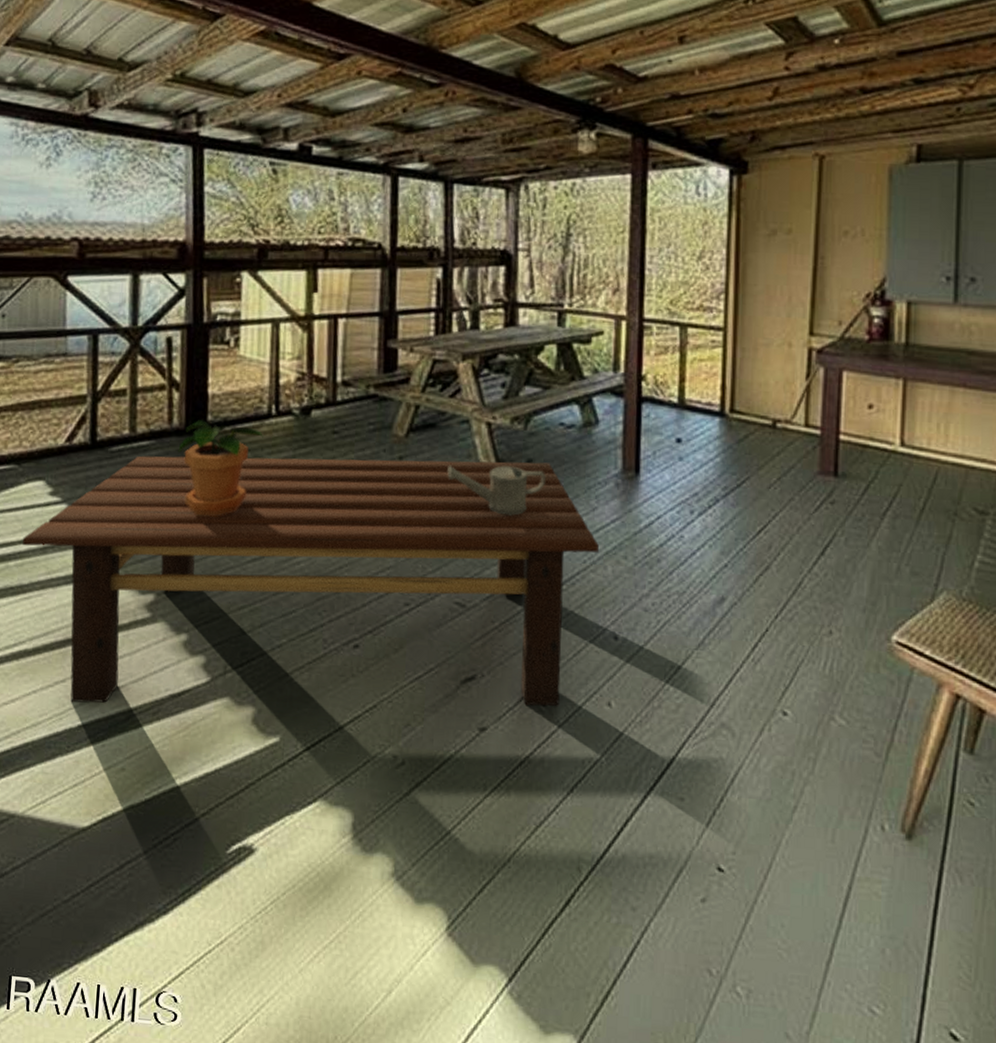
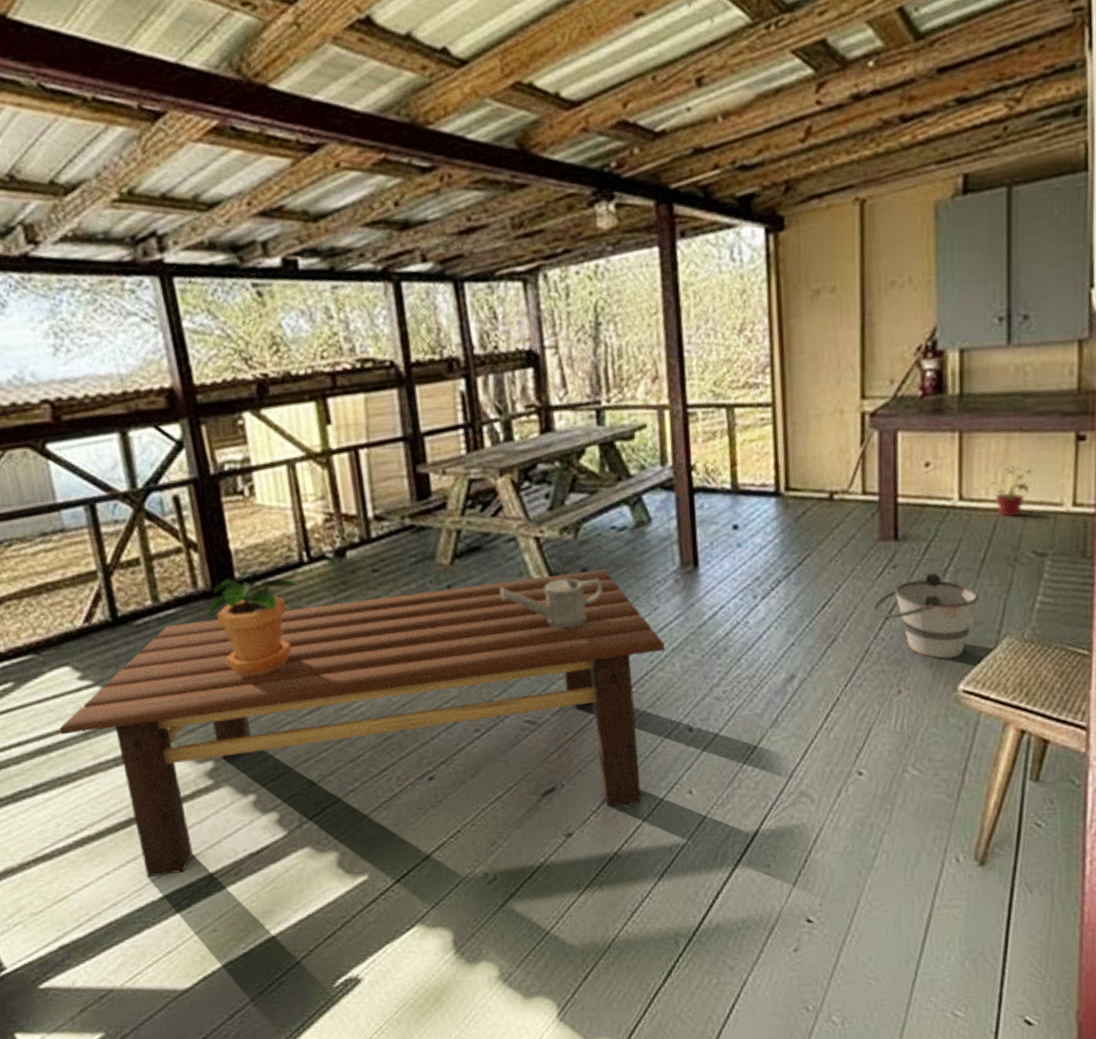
bucket: none [808,513,917,606] -> present [872,571,980,659]
potted plant: none [932,418,977,470] -> present [990,465,1034,518]

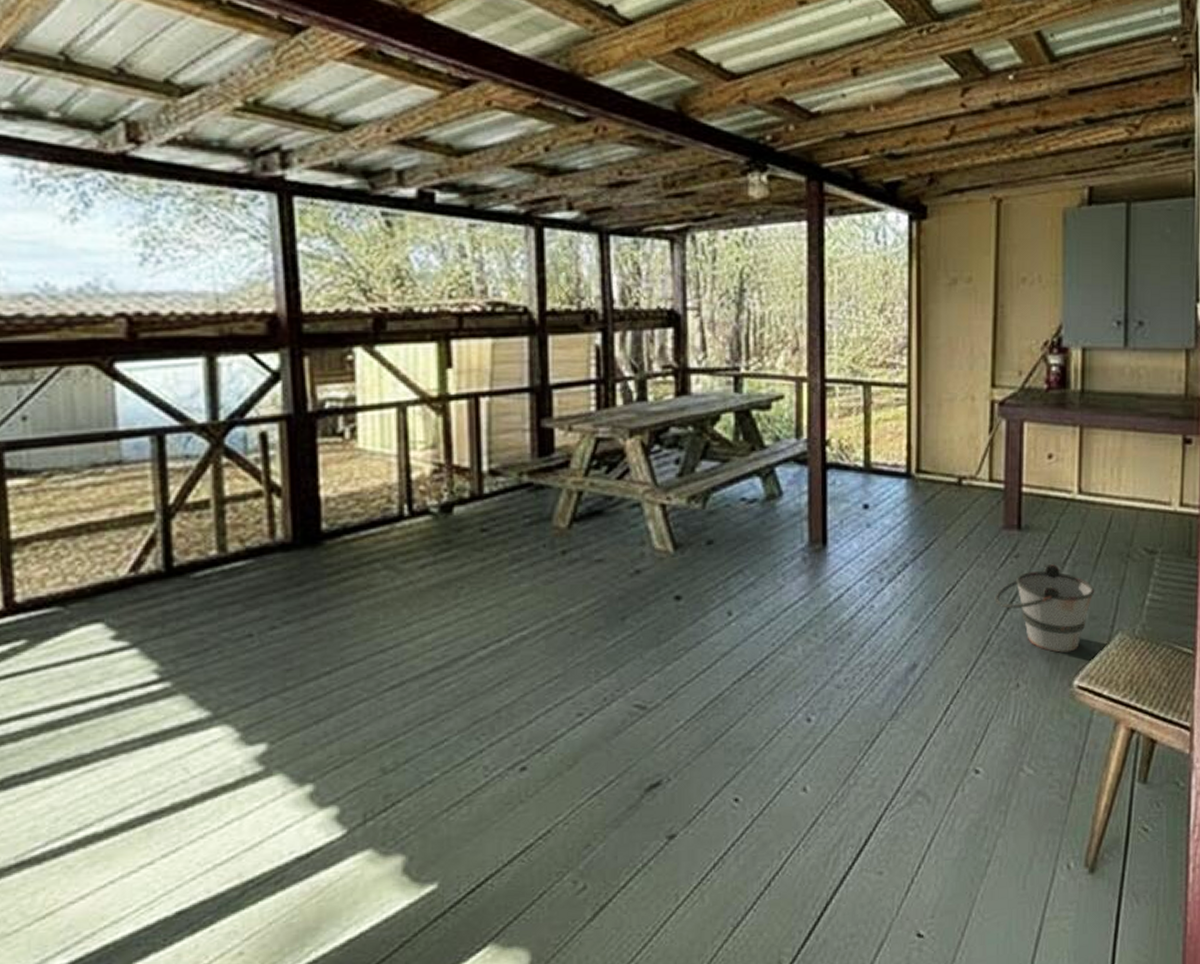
wooden bench: present [60,569,665,878] -> none [79,542,787,887]
potted plant: present [209,578,299,677] -> none [285,529,395,644]
watering can: present [500,578,603,629] -> none [619,551,728,604]
potted plant: present [990,465,1034,518] -> none [1107,462,1146,513]

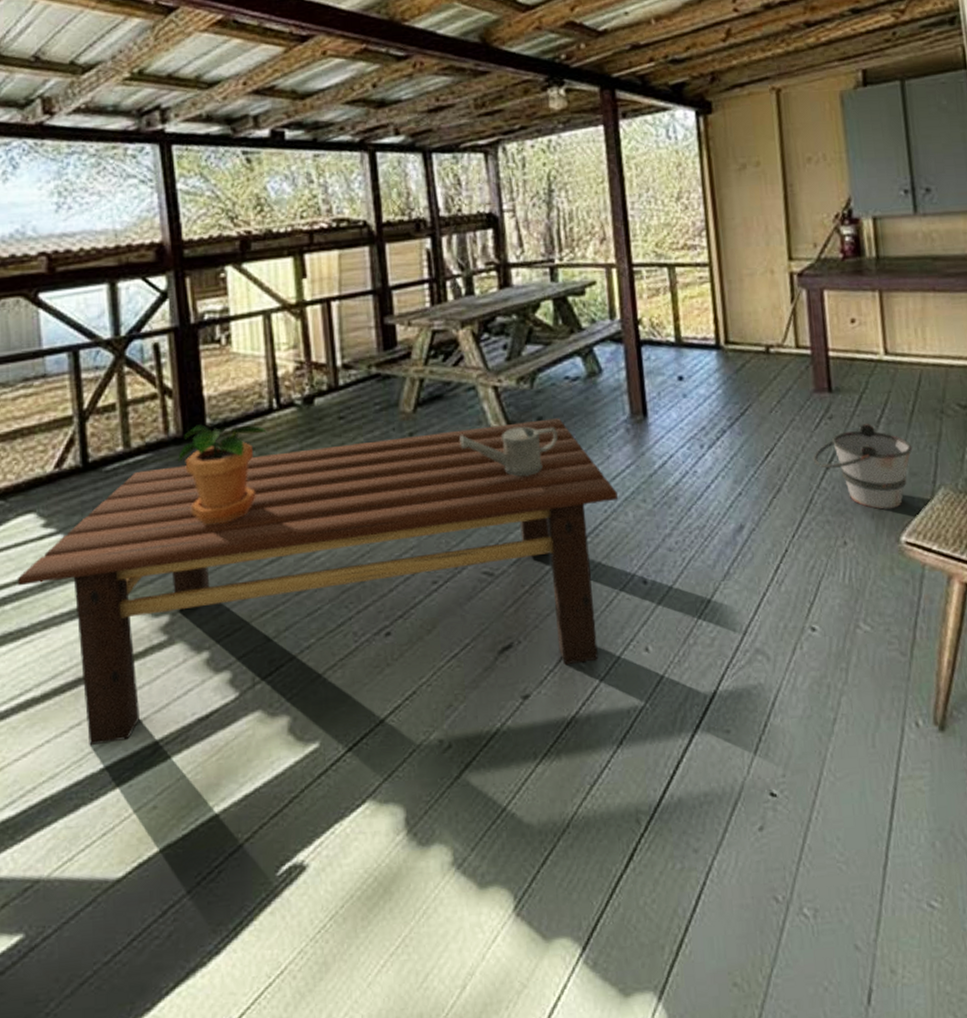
wooden bench: none [79,542,787,887] -> present [18,418,618,746]
potted plant: none [285,529,395,644] -> present [178,424,267,525]
watering can: none [619,551,728,604] -> present [459,427,558,477]

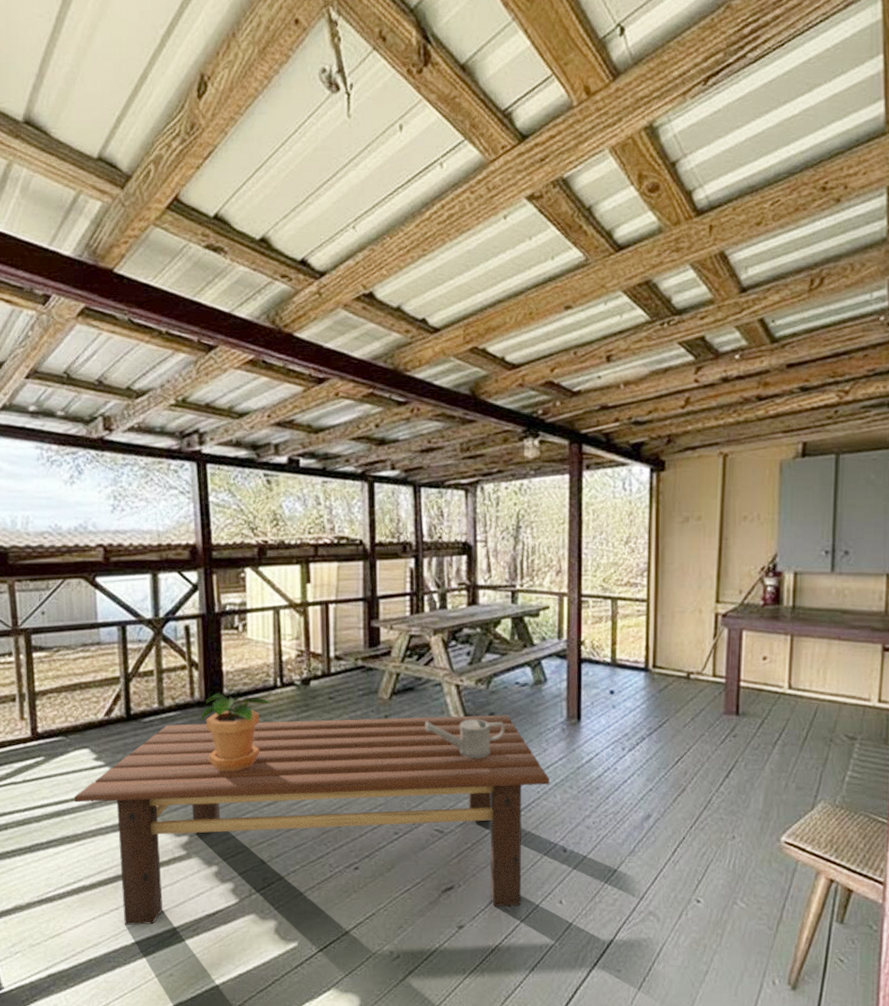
bucket: present [813,423,913,510] -> none [715,743,801,814]

